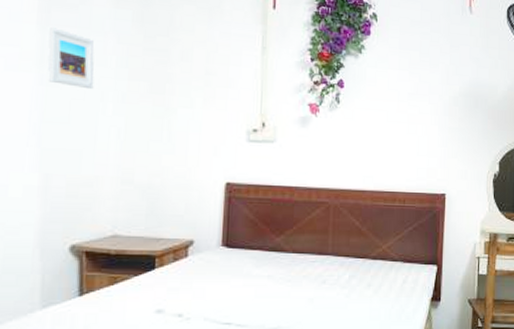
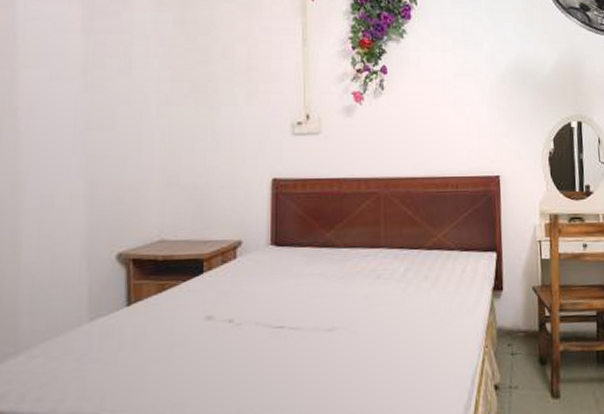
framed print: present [47,27,95,90] -> none [91,35,138,94]

